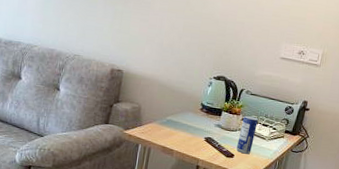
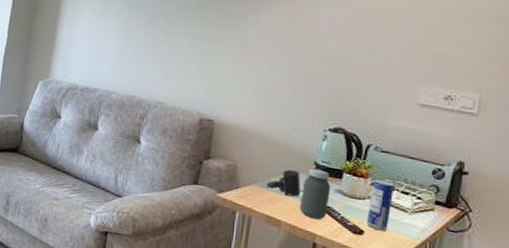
coffee mug: none [163,109,190,131] -> present [266,169,302,197]
jar: none [187,108,213,148] -> present [299,168,331,220]

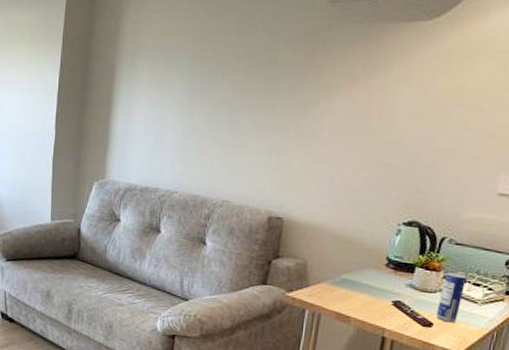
coffee mug: present [266,169,302,197] -> none [336,265,373,293]
jar: present [299,168,331,220] -> none [369,263,403,314]

